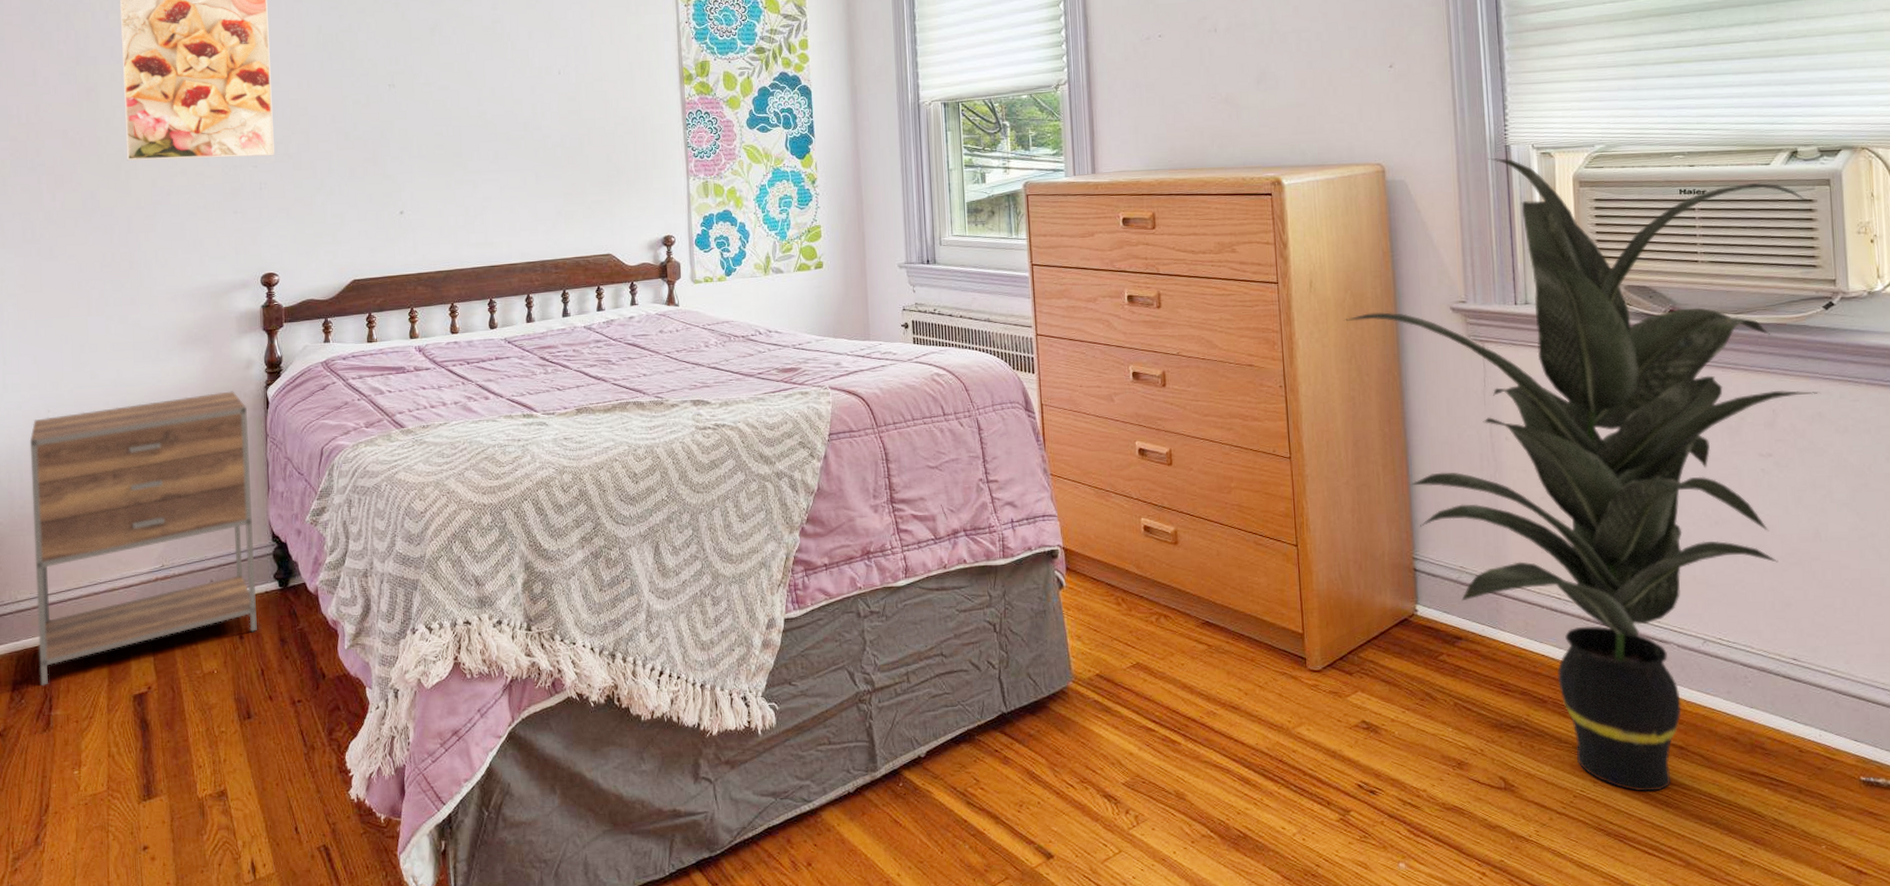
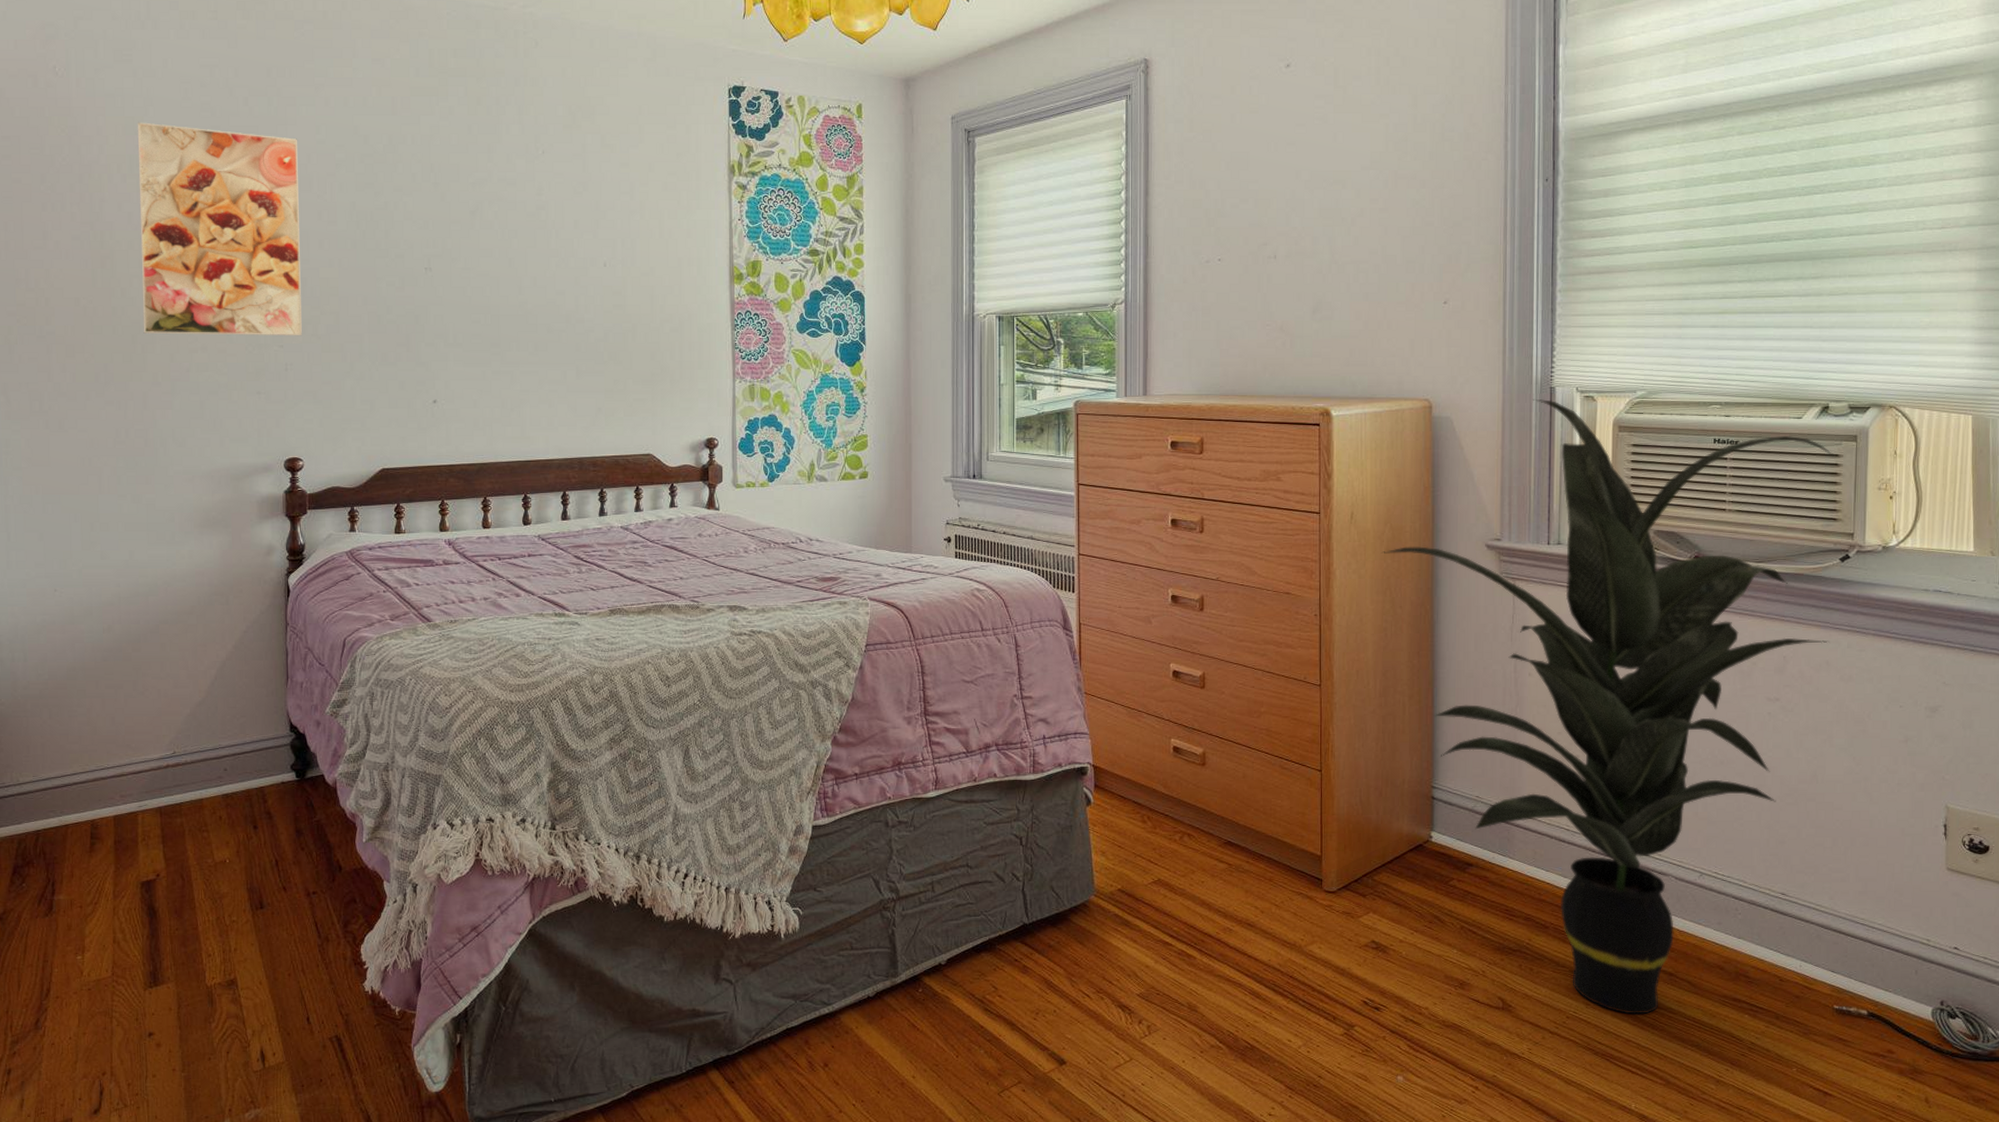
nightstand: present [29,391,257,687] -> none [34,577,272,871]

